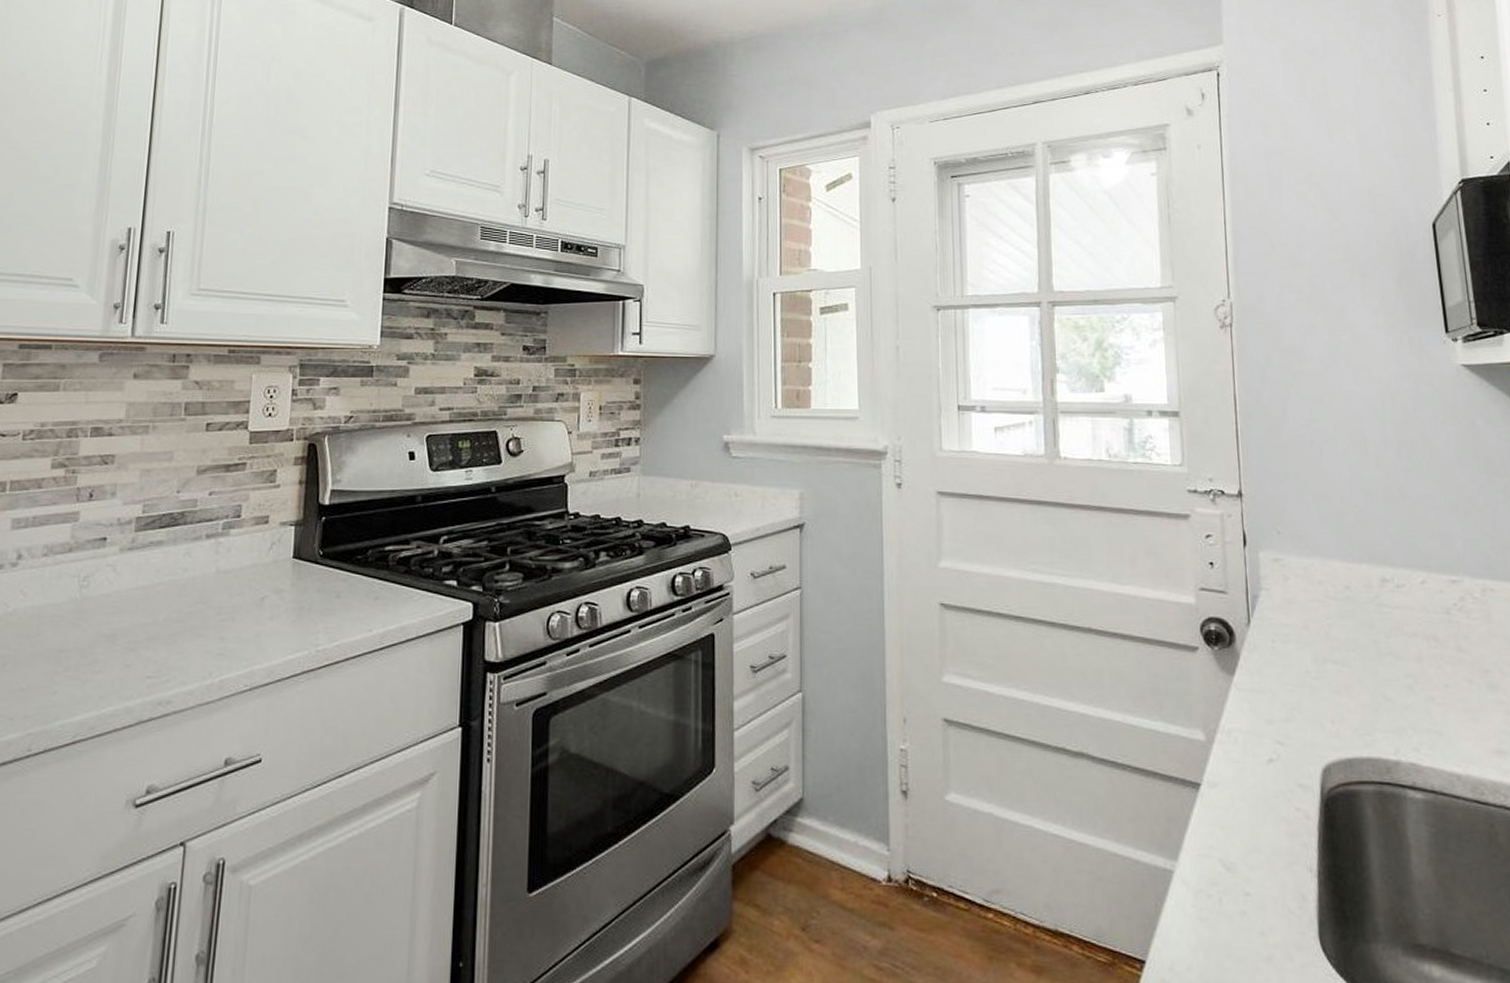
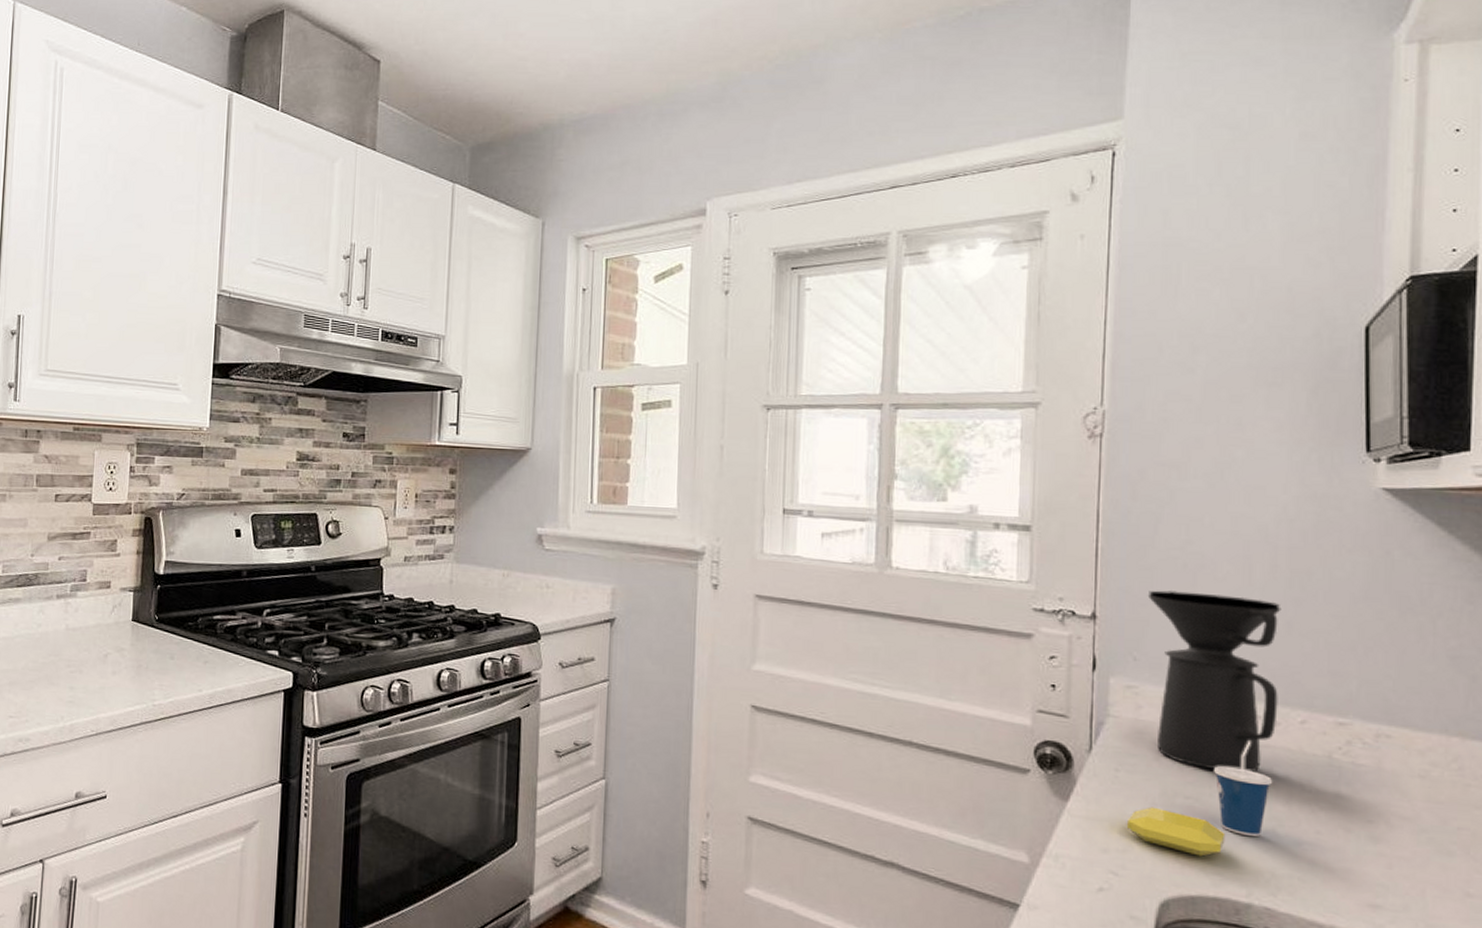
coffee maker: none [1283,466,1402,634] -> present [1147,590,1281,772]
soap bar: none [1287,674,1372,719] -> present [1127,806,1226,857]
cup: none [1355,603,1405,694] -> present [1214,741,1273,836]

